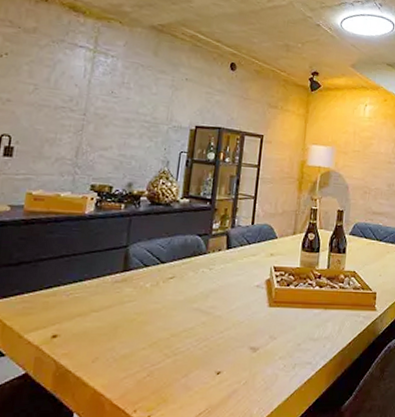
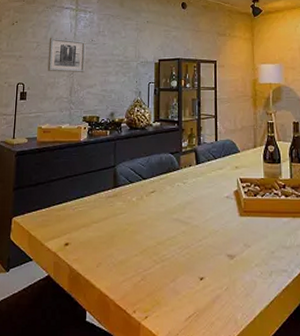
wall art: none [46,80,104,131] -> present [47,37,86,73]

